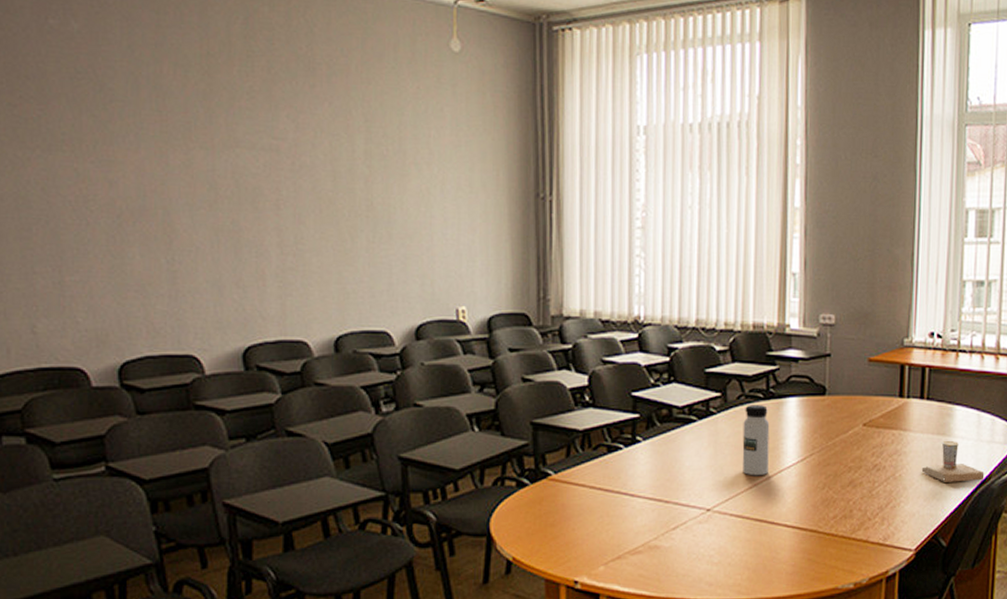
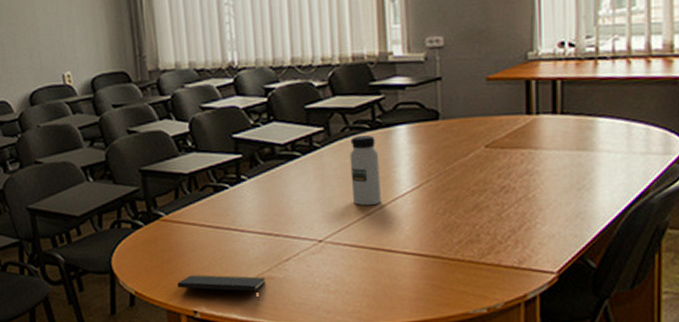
notepad: none [559,541,652,571] -> present [177,274,266,300]
cup: present [921,440,985,482] -> none [559,155,640,200]

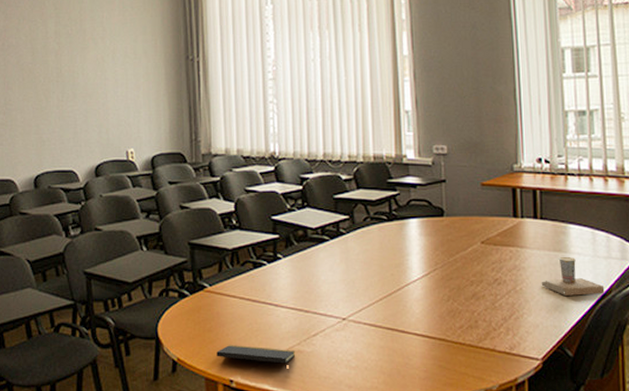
water bottle: present [350,135,381,206] -> none [370,225,396,289]
cup: none [559,155,640,200] -> present [541,256,605,296]

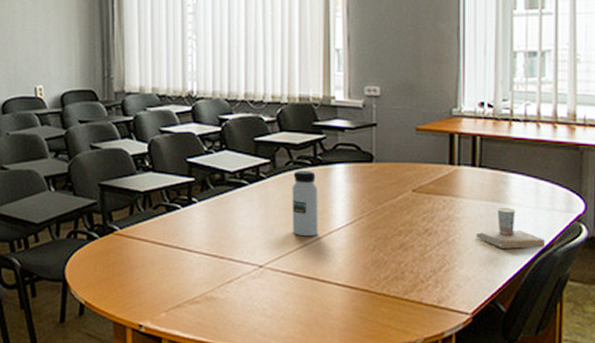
notepad: present [216,345,296,373] -> none [125,289,209,319]
water bottle: none [370,225,396,289] -> present [292,170,318,237]

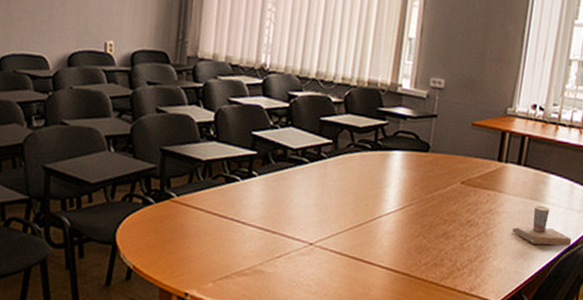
water bottle: present [292,170,318,237] -> none [346,153,375,219]

